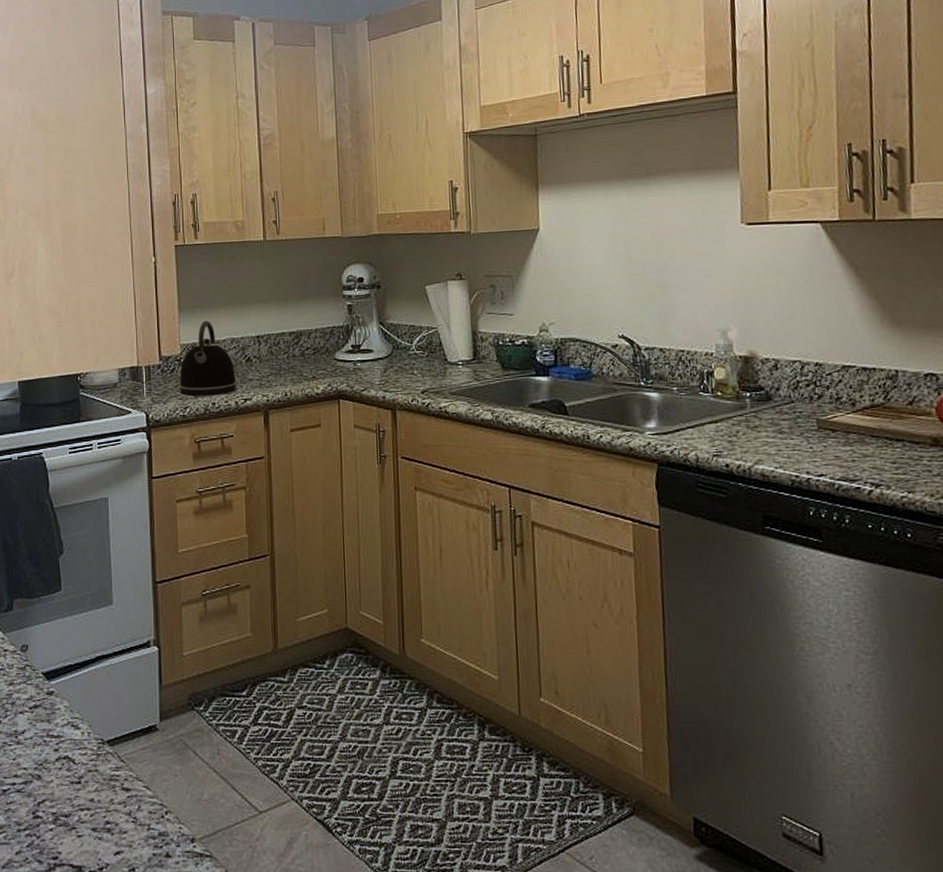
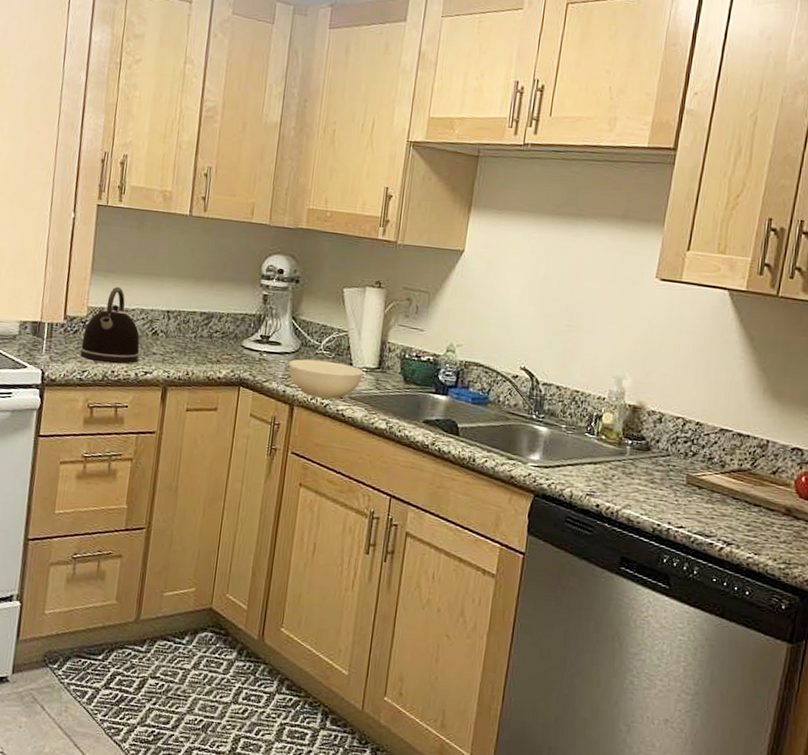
bowl: none [383,360,460,398] -> present [288,359,364,400]

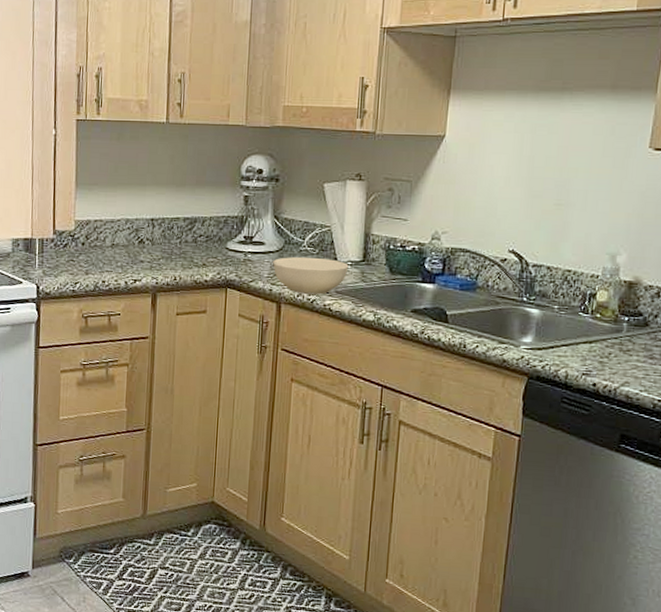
kettle: present [80,286,141,364] -> none [70,198,129,274]

